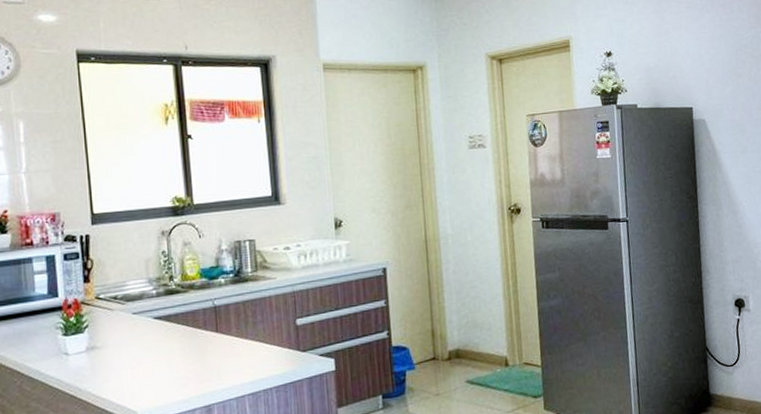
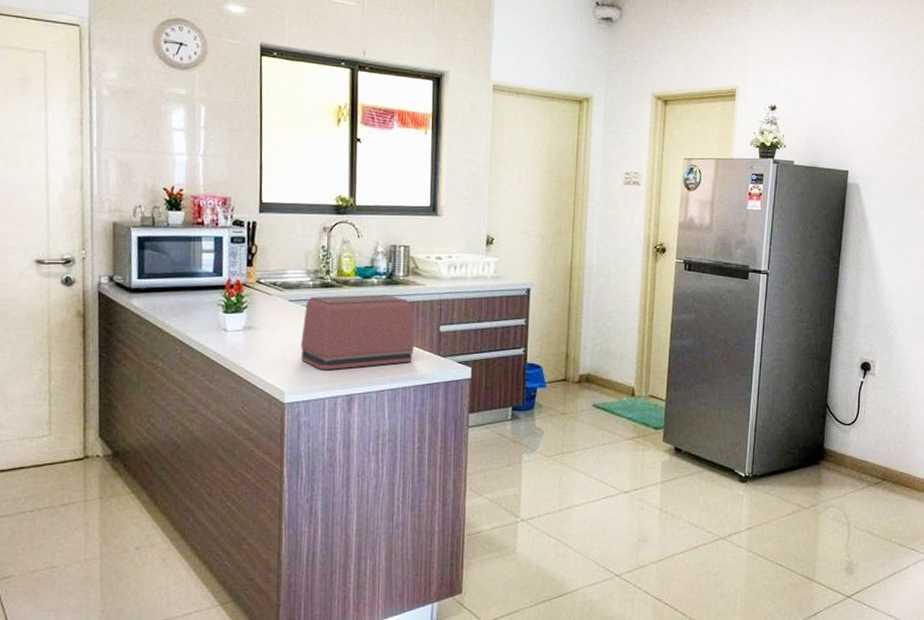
toaster: none [149,293,272,383] -> present [301,294,415,371]

